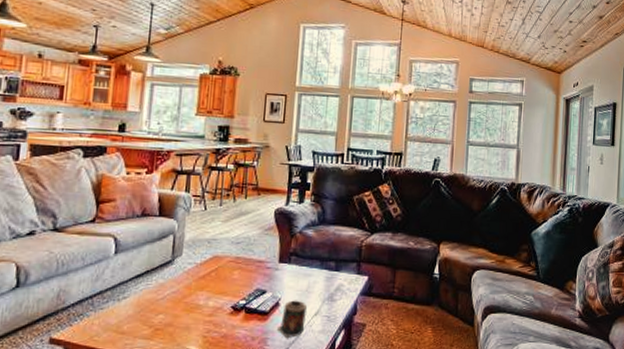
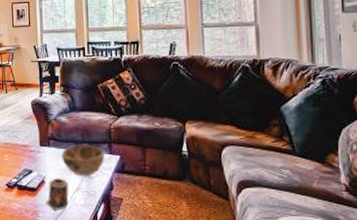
decorative bowl: none [303,263,353,299] -> present [62,145,106,176]

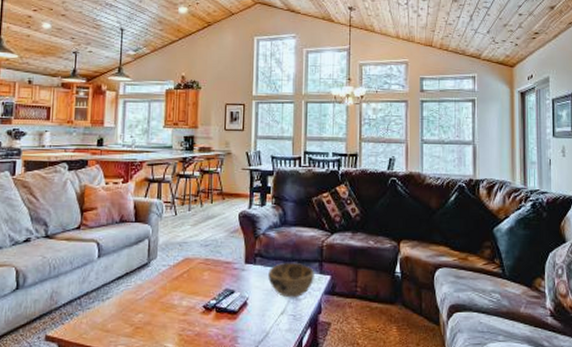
candle: present [46,178,69,212] -> none [247,299,273,337]

